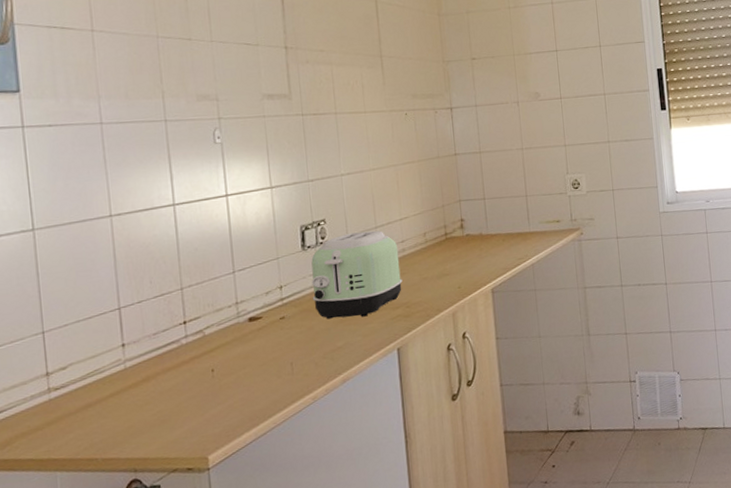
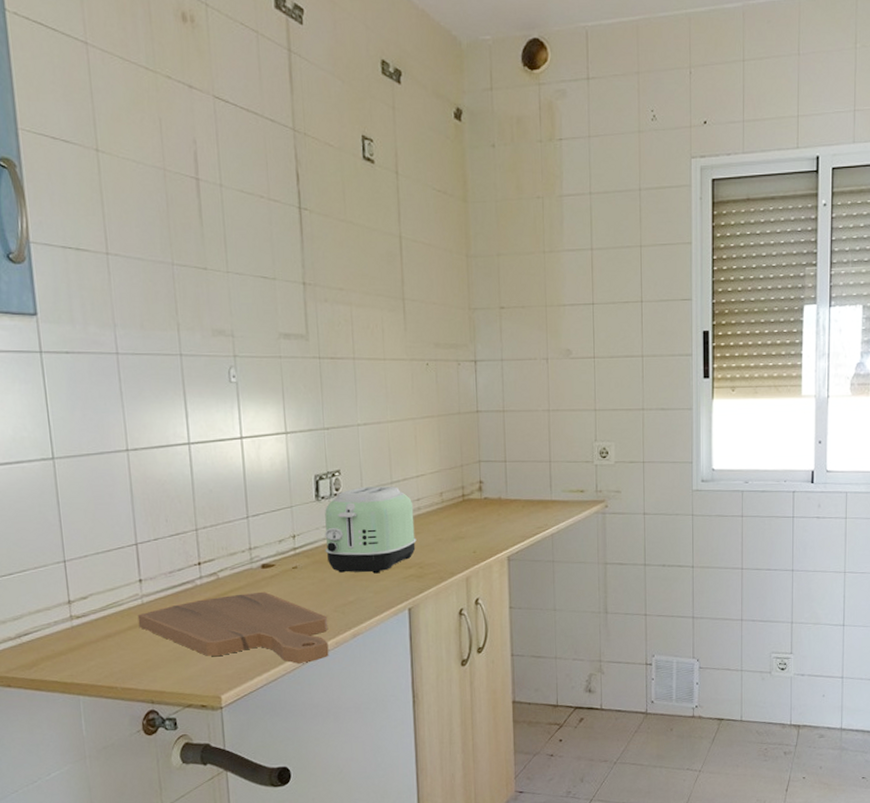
cutting board: none [120,344,319,417] -> present [137,591,329,664]

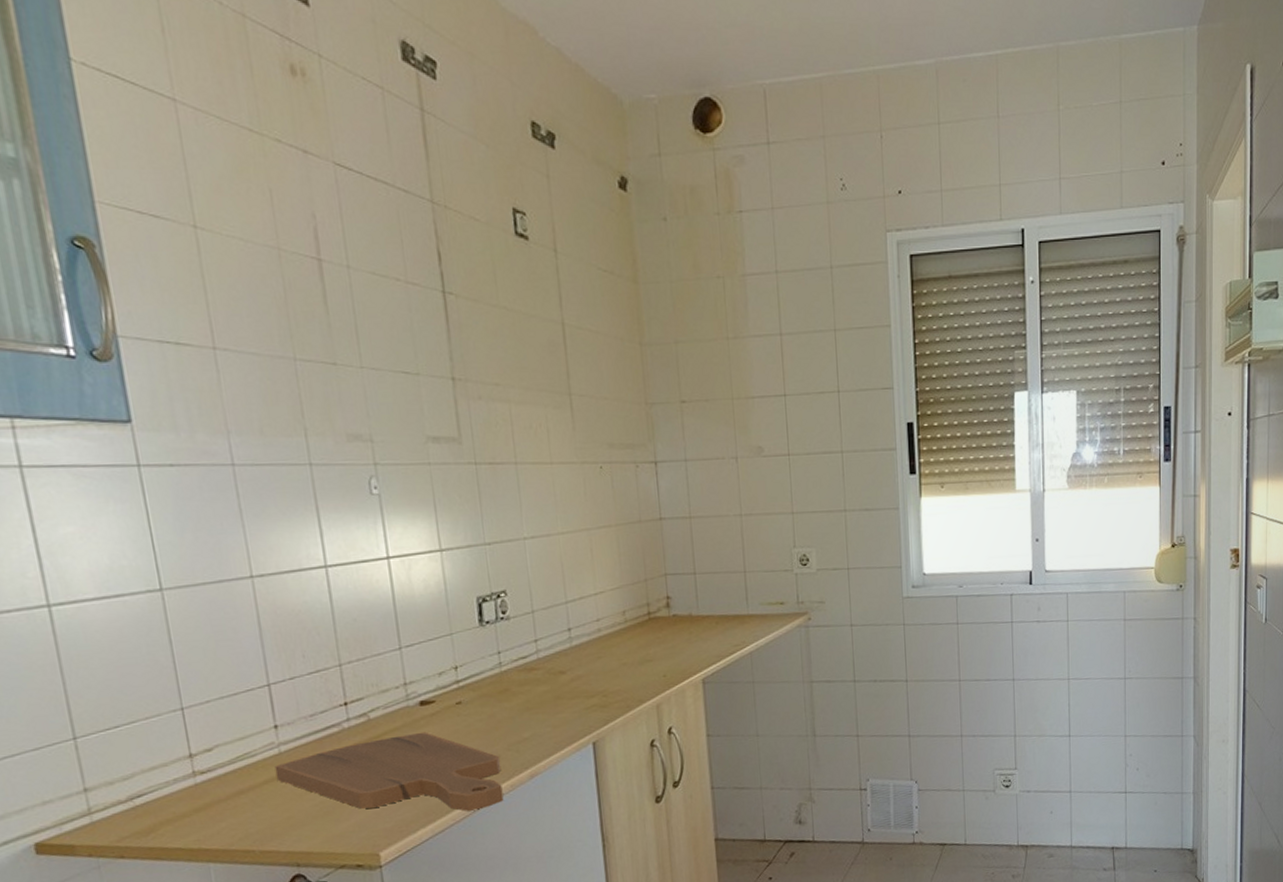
toaster: present [325,486,417,574] -> none [490,606,598,707]

